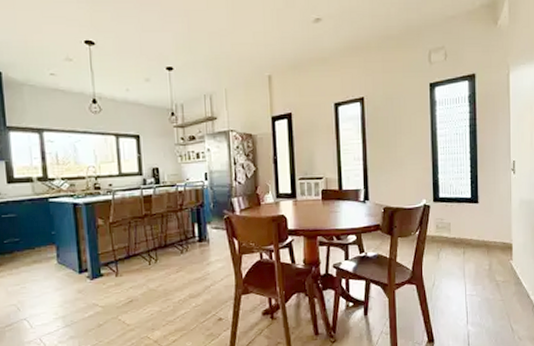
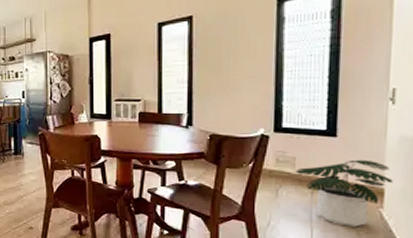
potted plant: none [451,220,517,279] -> present [295,159,393,227]

